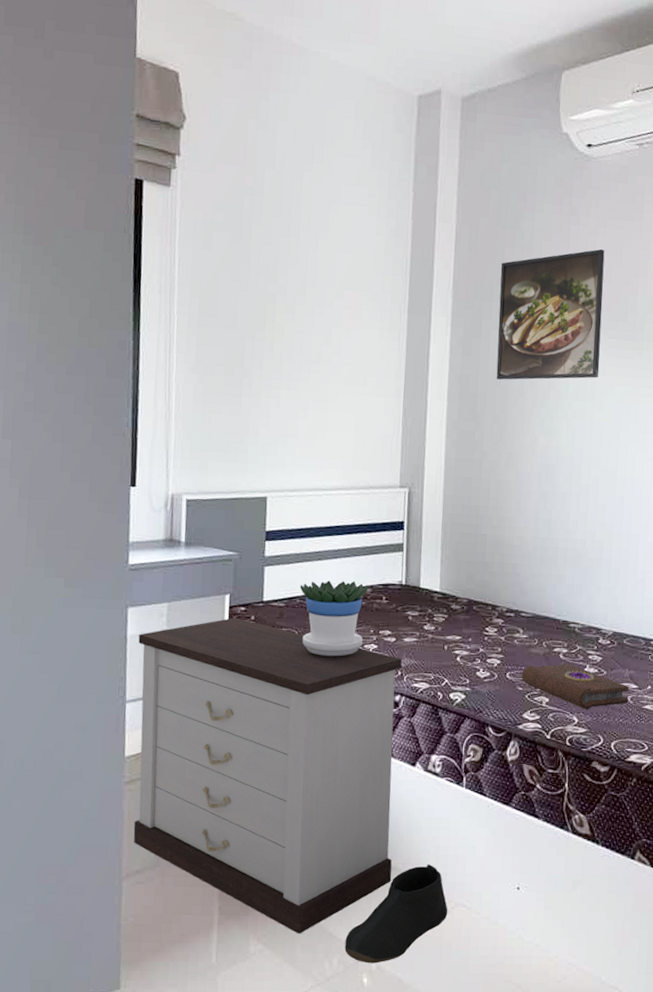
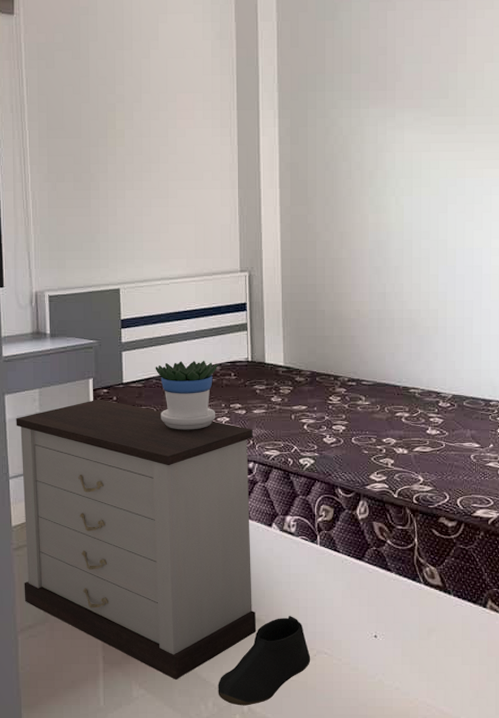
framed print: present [496,248,605,380] -> none [322,31,424,164]
book: present [521,664,630,709] -> none [366,427,472,469]

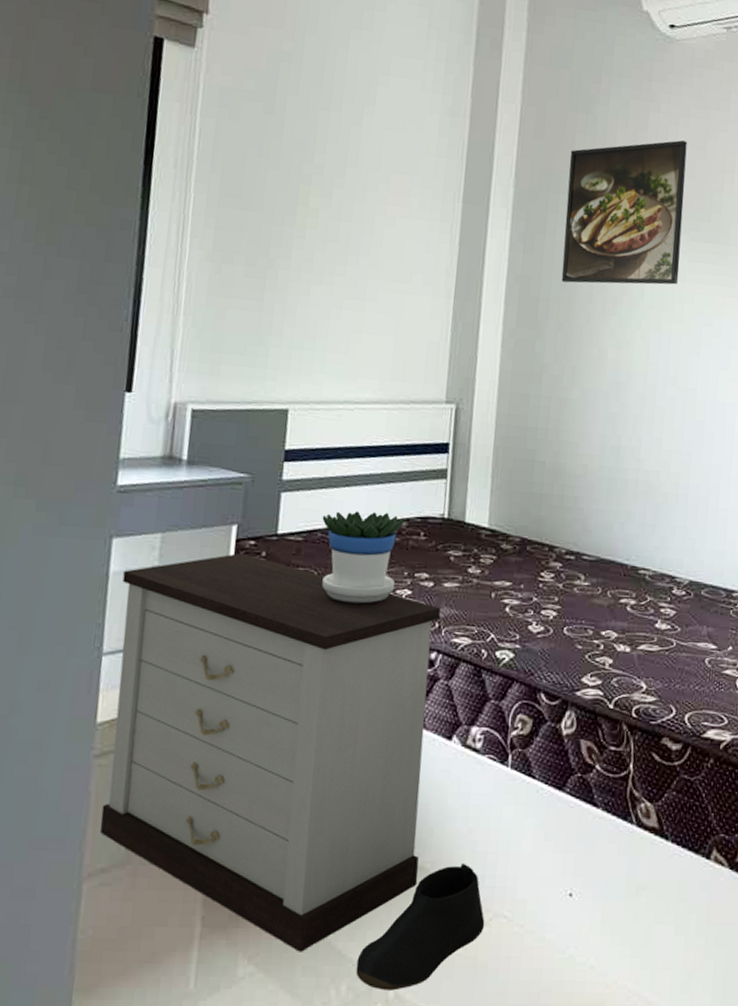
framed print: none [322,31,424,164] -> present [561,140,687,285]

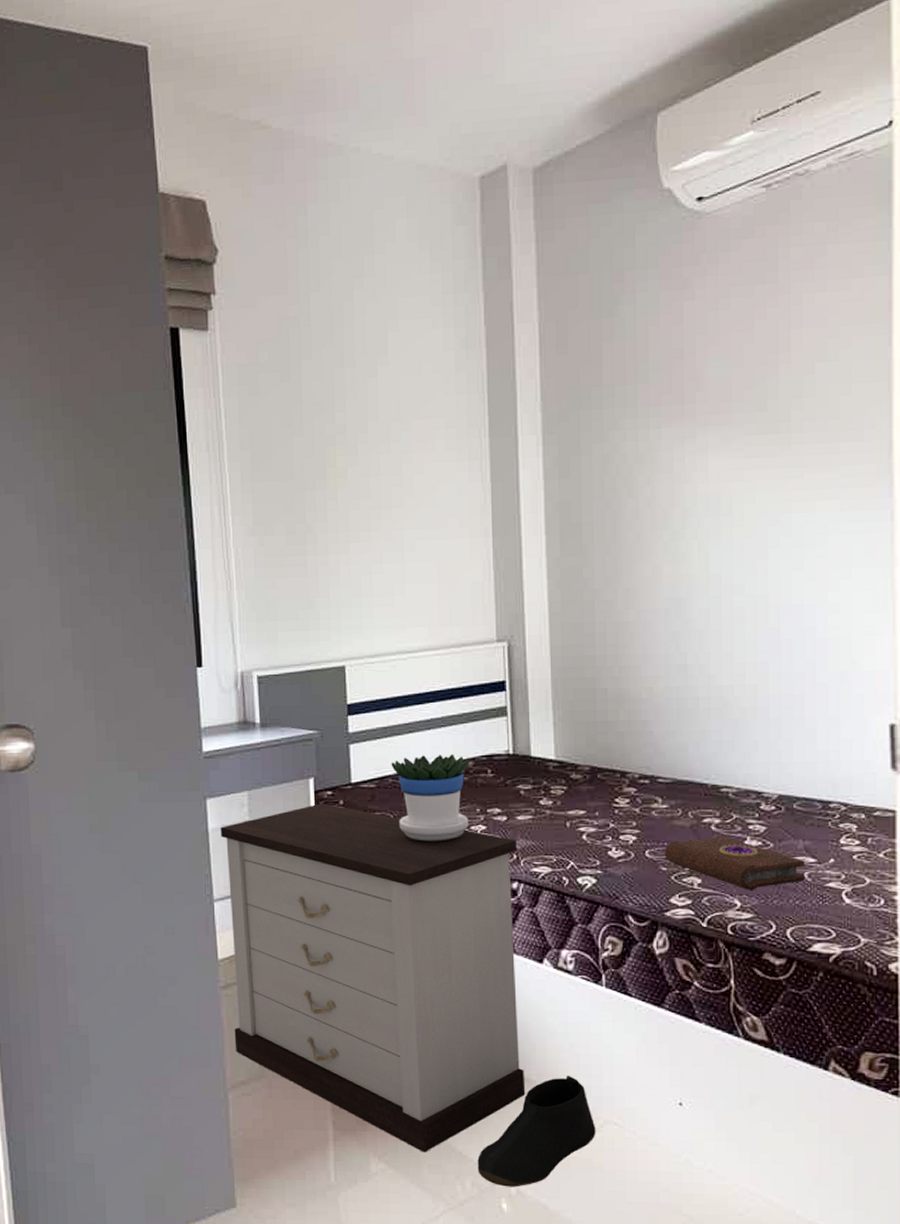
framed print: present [561,140,687,285] -> none [598,325,735,502]
book: none [581,618,707,673] -> present [664,837,806,890]

